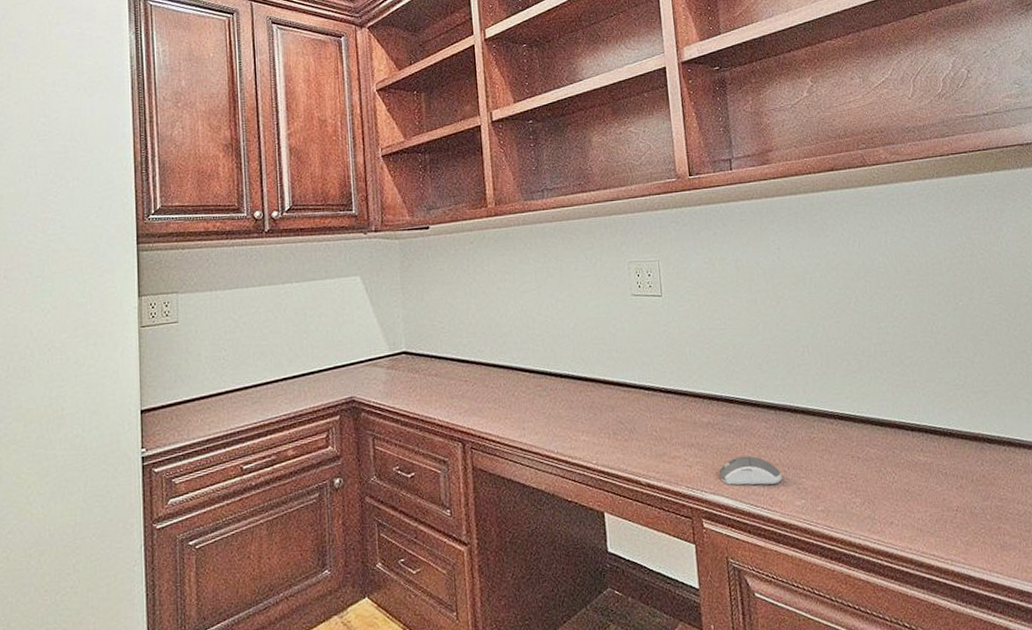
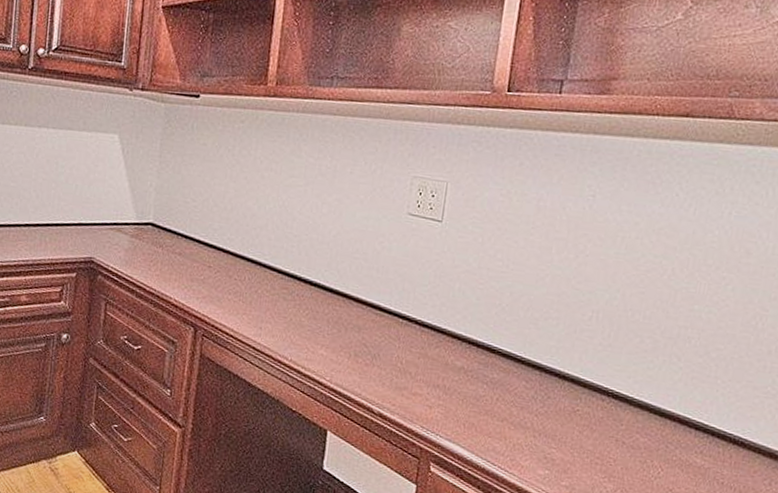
computer mouse: present [719,455,782,485] -> none [460,410,530,447]

